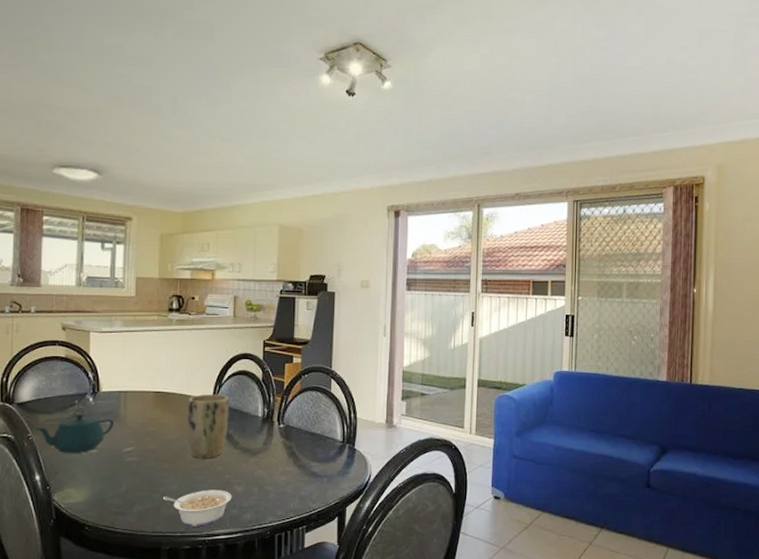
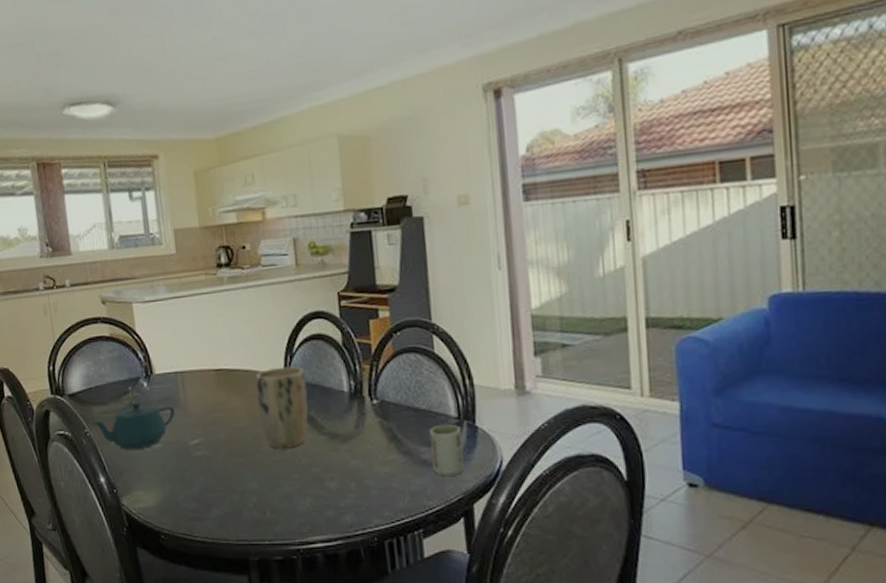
legume: present [163,489,232,527] -> none [243,486,325,533]
cup: none [319,446,344,486] -> present [429,424,464,477]

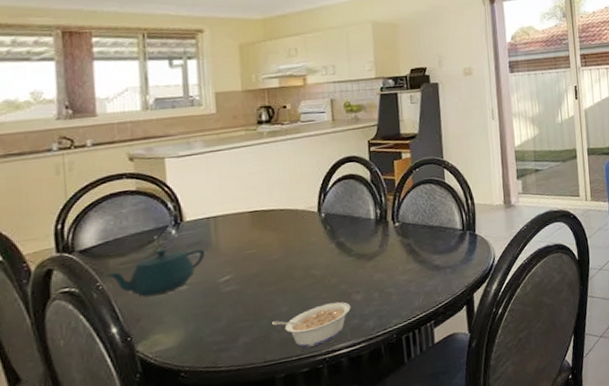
legume: none [243,486,325,533] -> present [272,302,351,348]
plant pot: present [255,366,309,449] -> none [290,202,339,274]
cup: present [429,424,464,477] -> none [440,235,467,276]

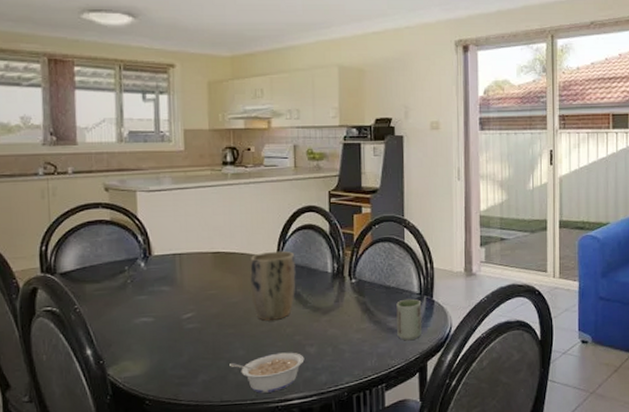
teapot: present [106,248,205,297] -> none [82,279,170,324]
plant pot: none [290,202,339,274] -> present [250,251,296,321]
cup: none [440,235,467,276] -> present [396,298,422,341]

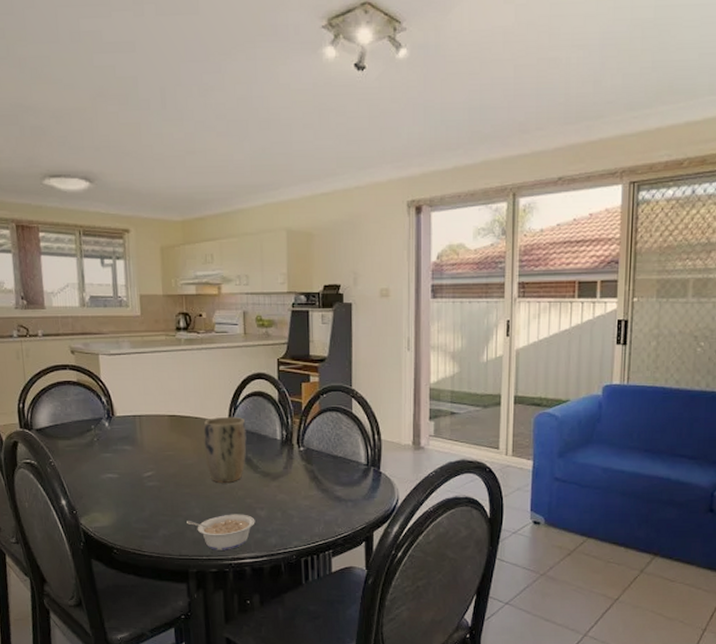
cup: present [396,298,422,341] -> none [343,469,369,510]

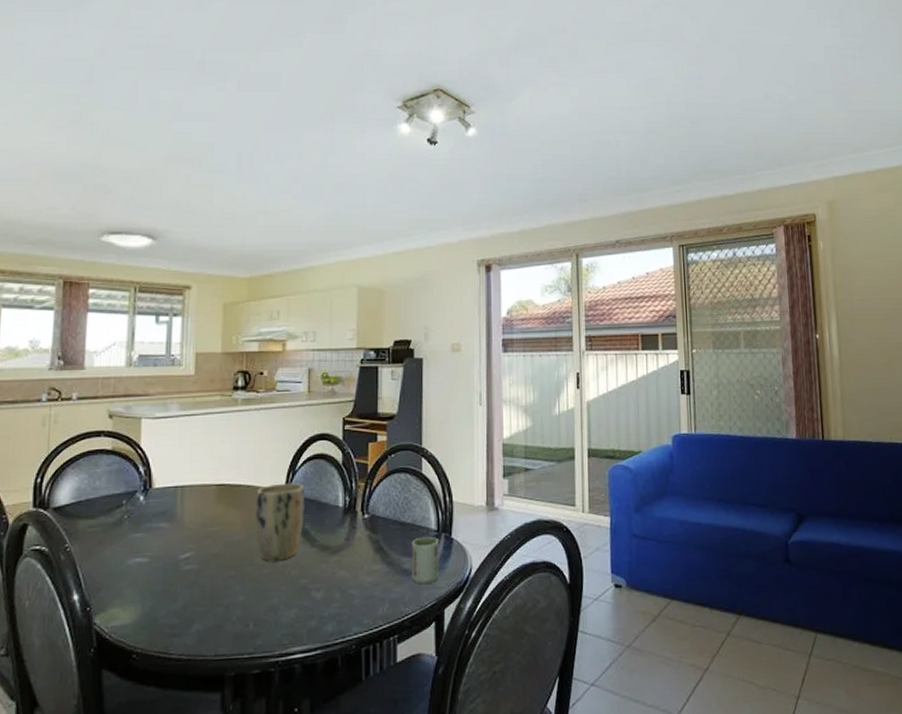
legume: present [187,514,255,550] -> none [227,597,310,646]
cup: none [343,469,369,510] -> present [412,536,440,585]

